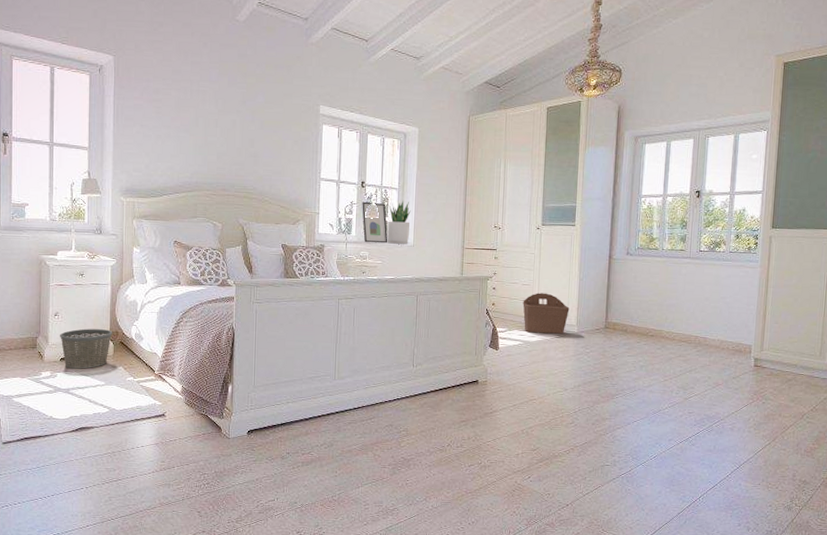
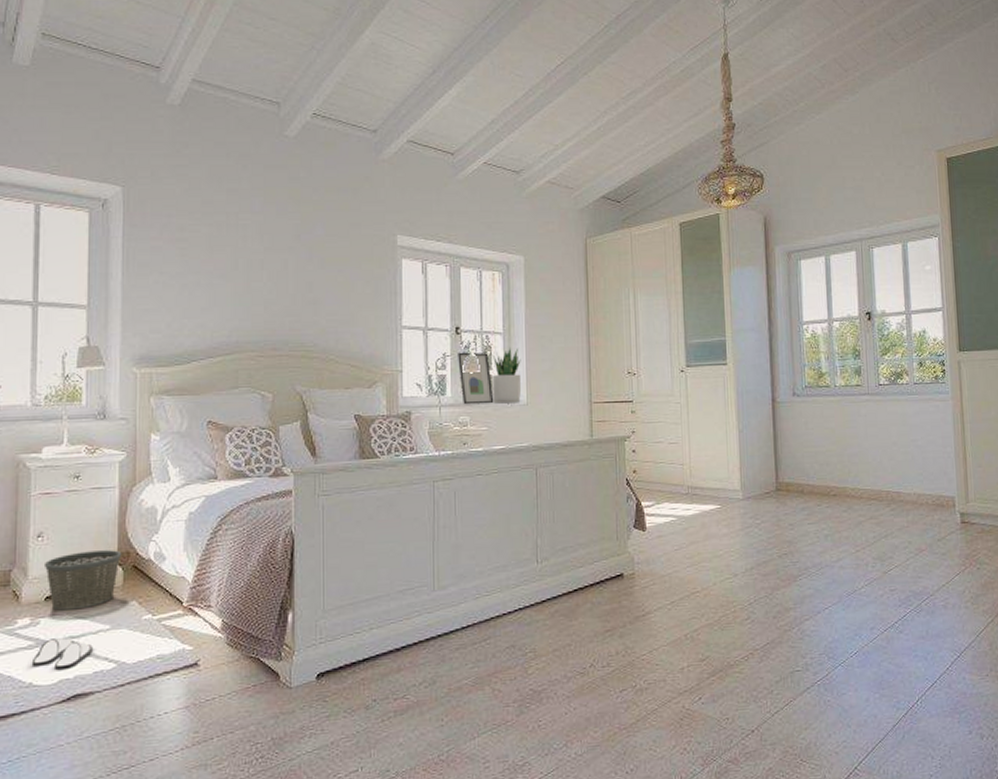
slippers: none [51,387,93,409] -> present [31,638,93,670]
wicker basket: present [522,293,570,334] -> none [671,452,731,505]

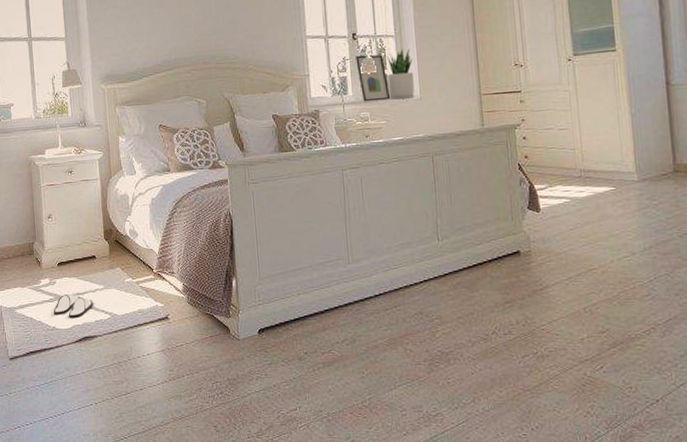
basket: present [43,550,122,611] -> none [54,228,107,274]

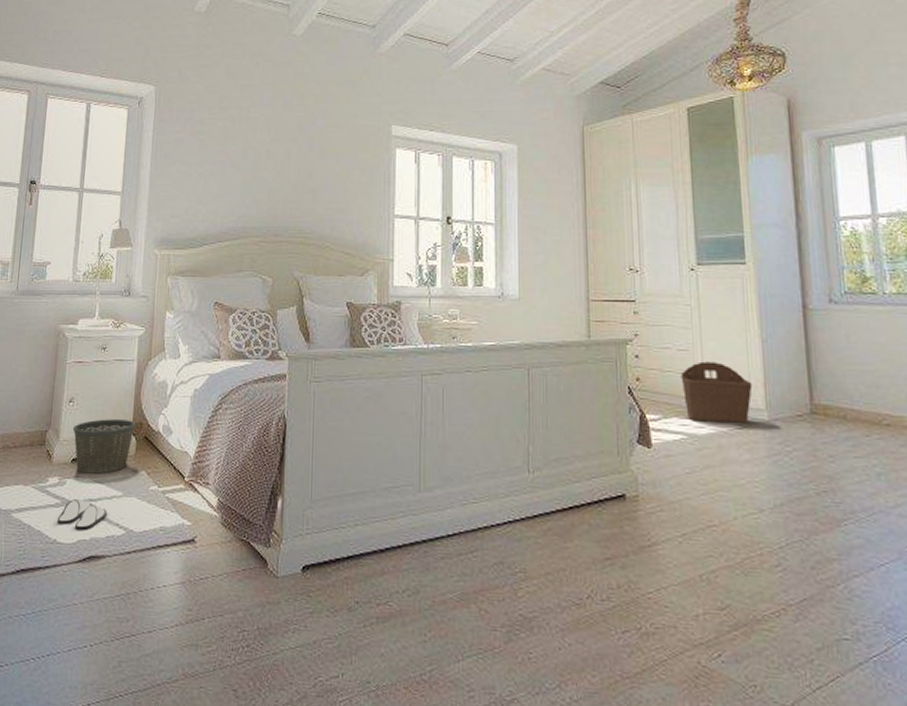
basket: none [54,228,107,274] -> present [72,419,136,474]
picture frame: present [356,54,391,102] -> none [448,242,485,297]
planter: present [387,48,415,100] -> none [483,239,513,297]
wicker basket: none [562,136,624,187] -> present [681,361,753,423]

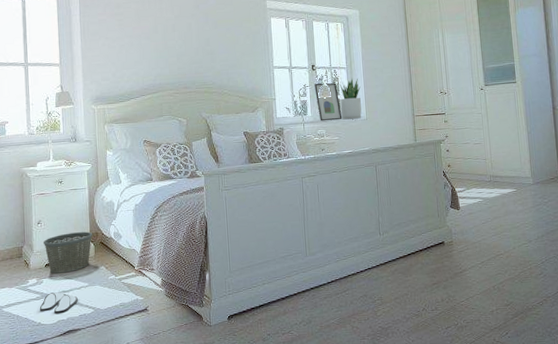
picture frame: none [448,242,485,297] -> present [314,82,343,122]
planter: none [483,239,513,297] -> present [340,78,362,120]
wicker basket: present [681,361,753,423] -> none [477,149,523,190]

